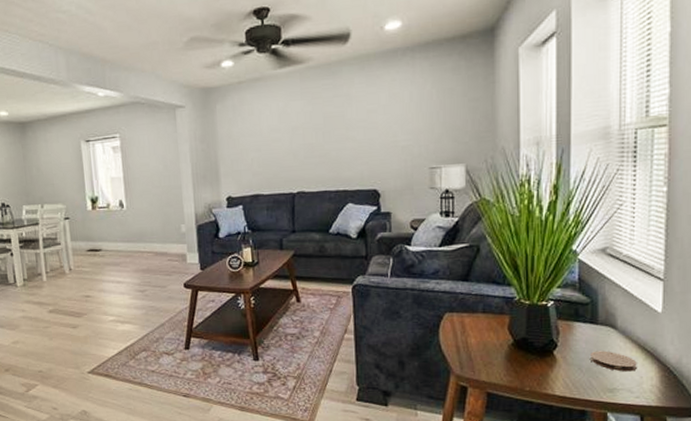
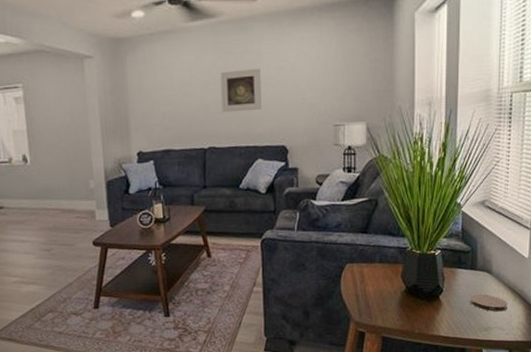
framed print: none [308,111,352,158] -> present [220,68,262,113]

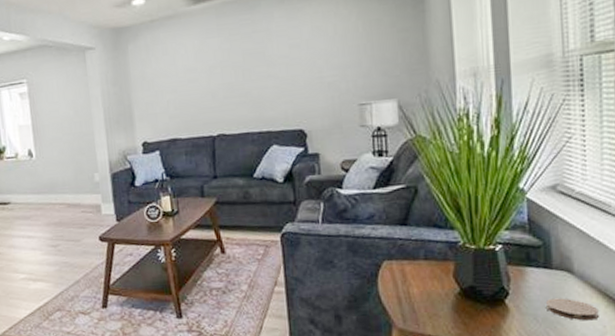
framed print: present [220,68,262,113] -> none [226,47,275,98]

